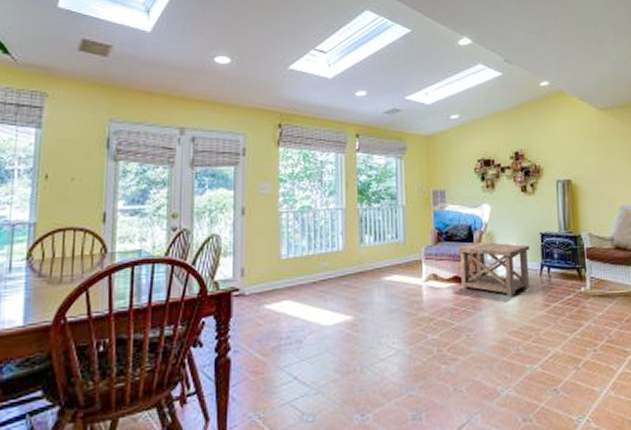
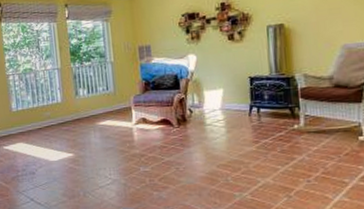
side table: present [457,242,530,298] -> none [164,88,238,136]

